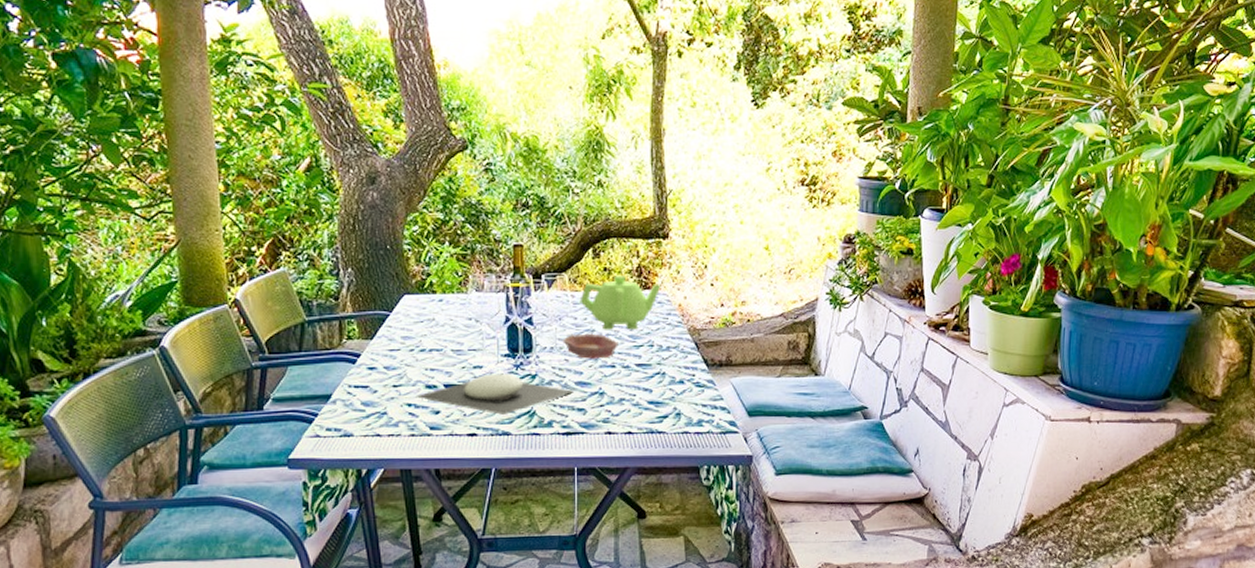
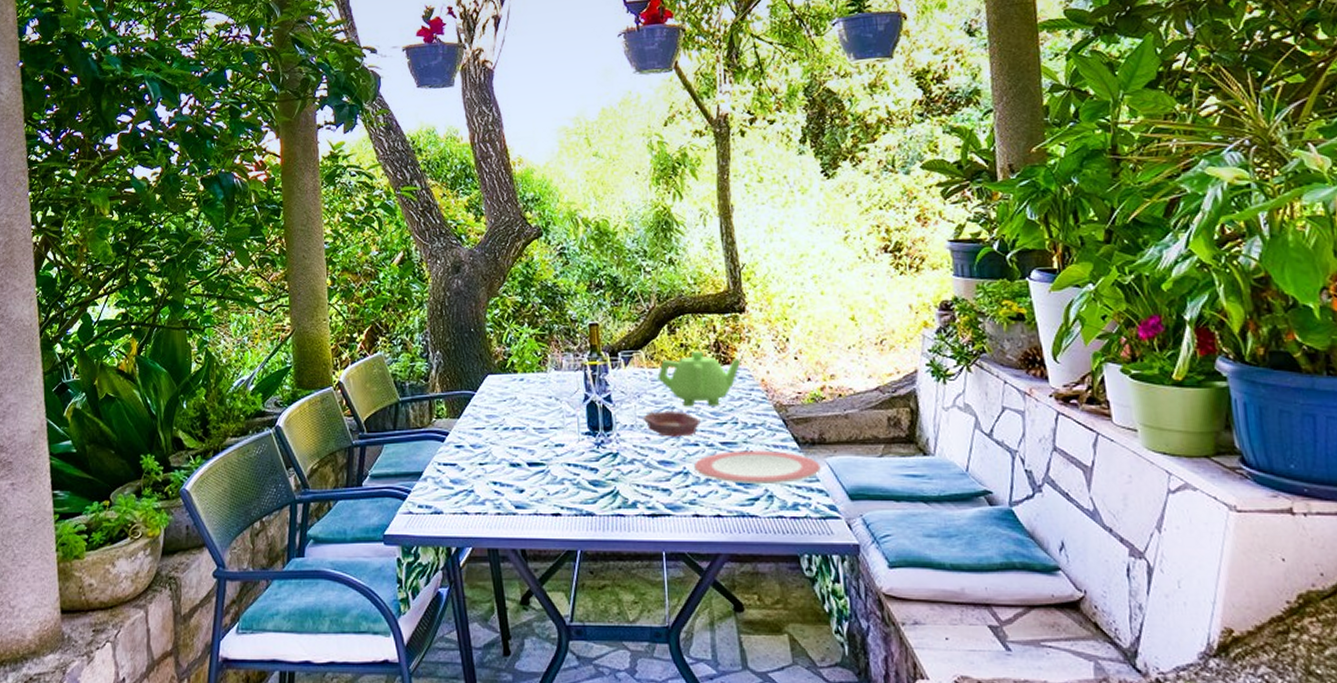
plate: present [416,373,573,415] -> none [501,452,656,494]
plate: none [609,371,725,404] -> present [693,450,821,485]

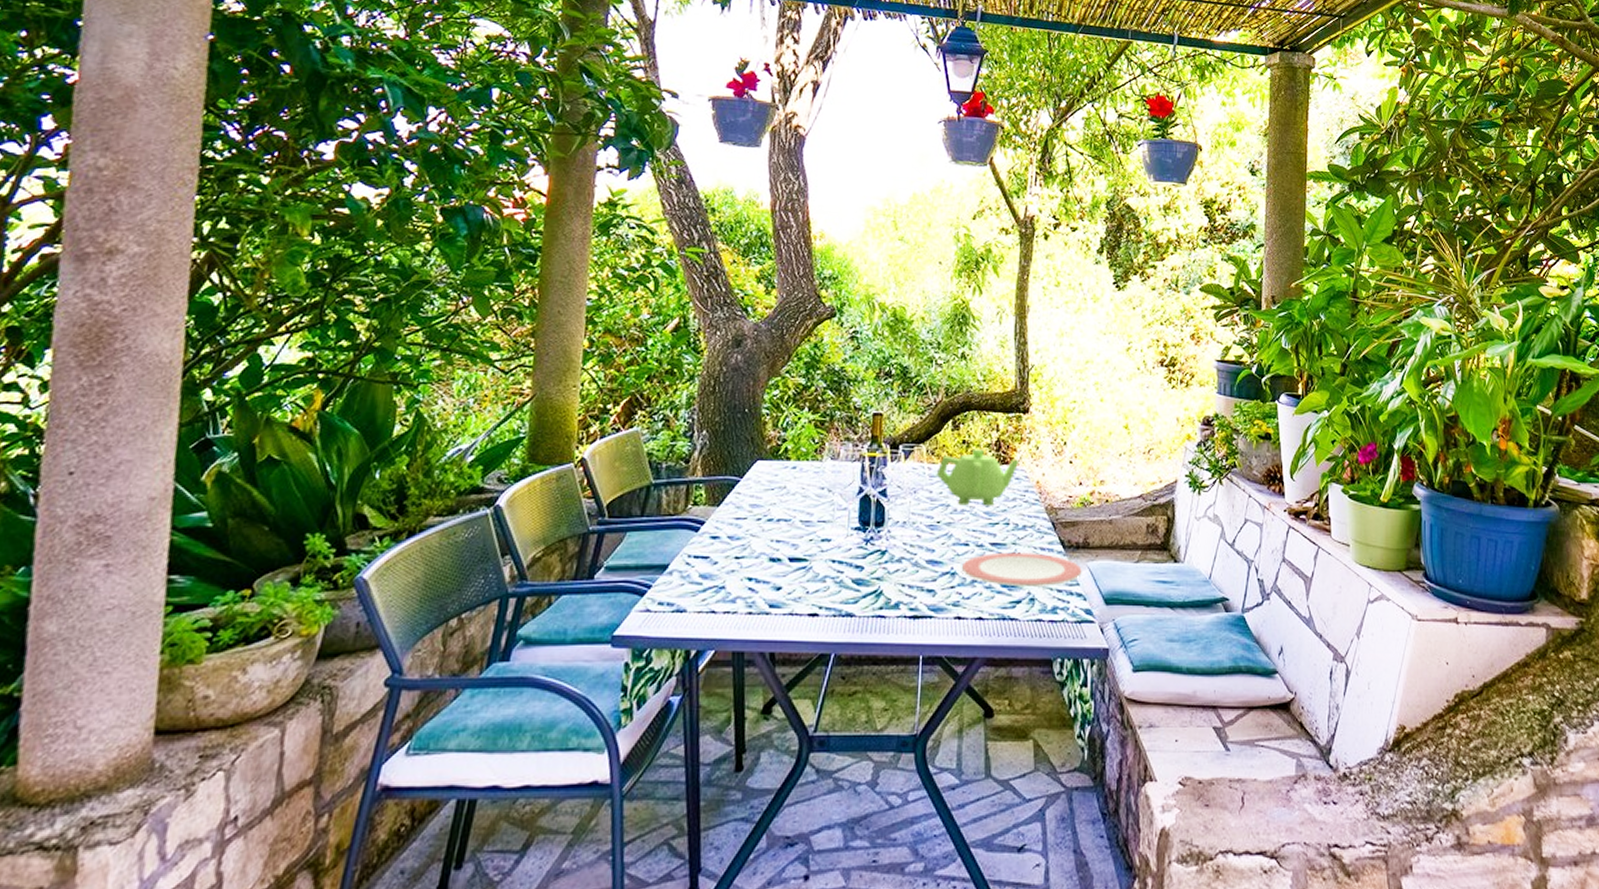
bowl: present [642,410,701,437] -> none [916,508,974,536]

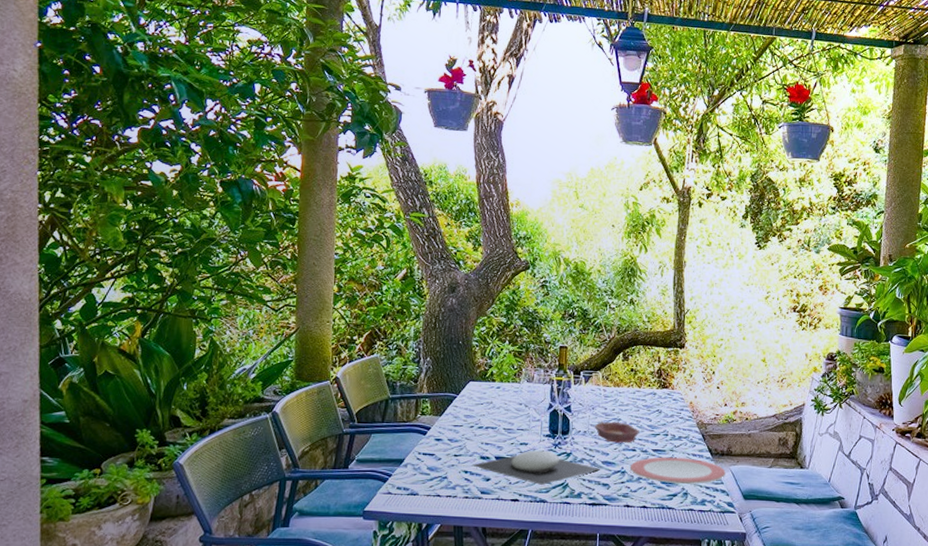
plate: none [757,548,924,593] -> present [472,450,600,485]
bowl: none [916,508,974,536] -> present [594,421,640,443]
teapot: present [936,449,1020,506] -> none [610,376,677,421]

